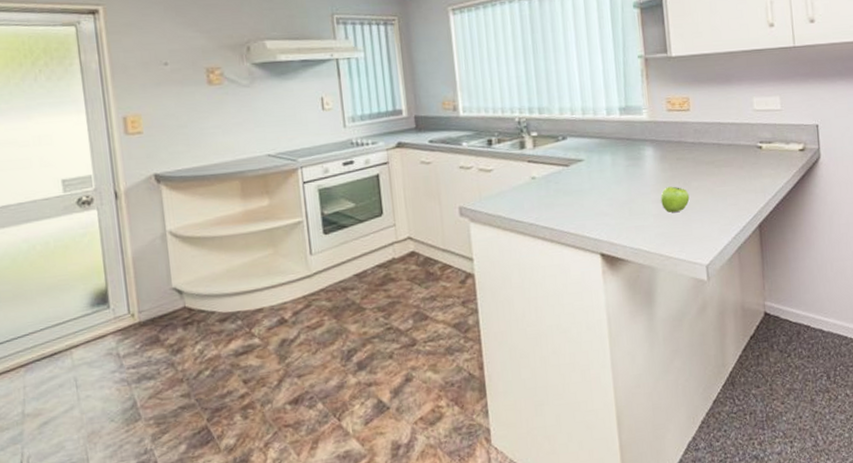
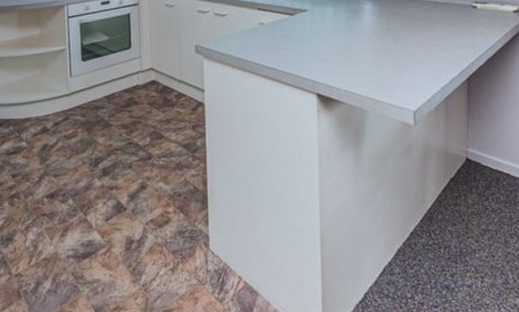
fruit: present [661,186,690,212] -> none [376,38,403,61]

